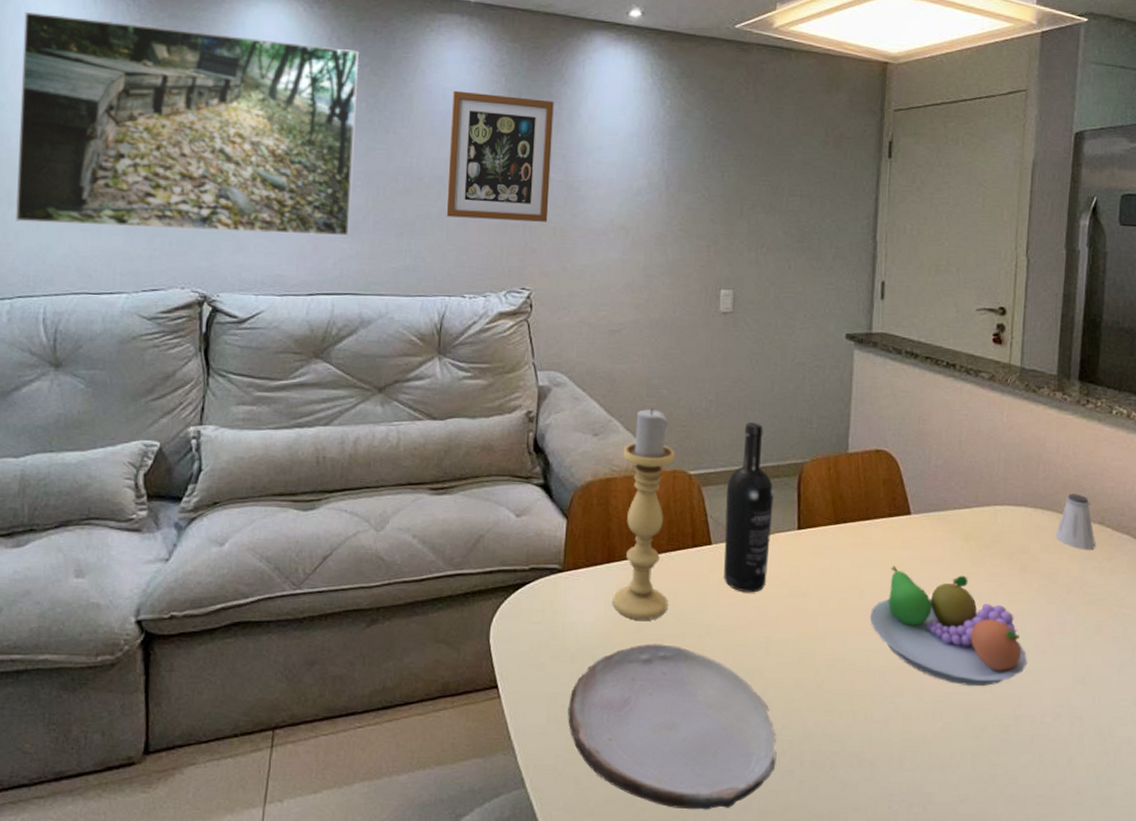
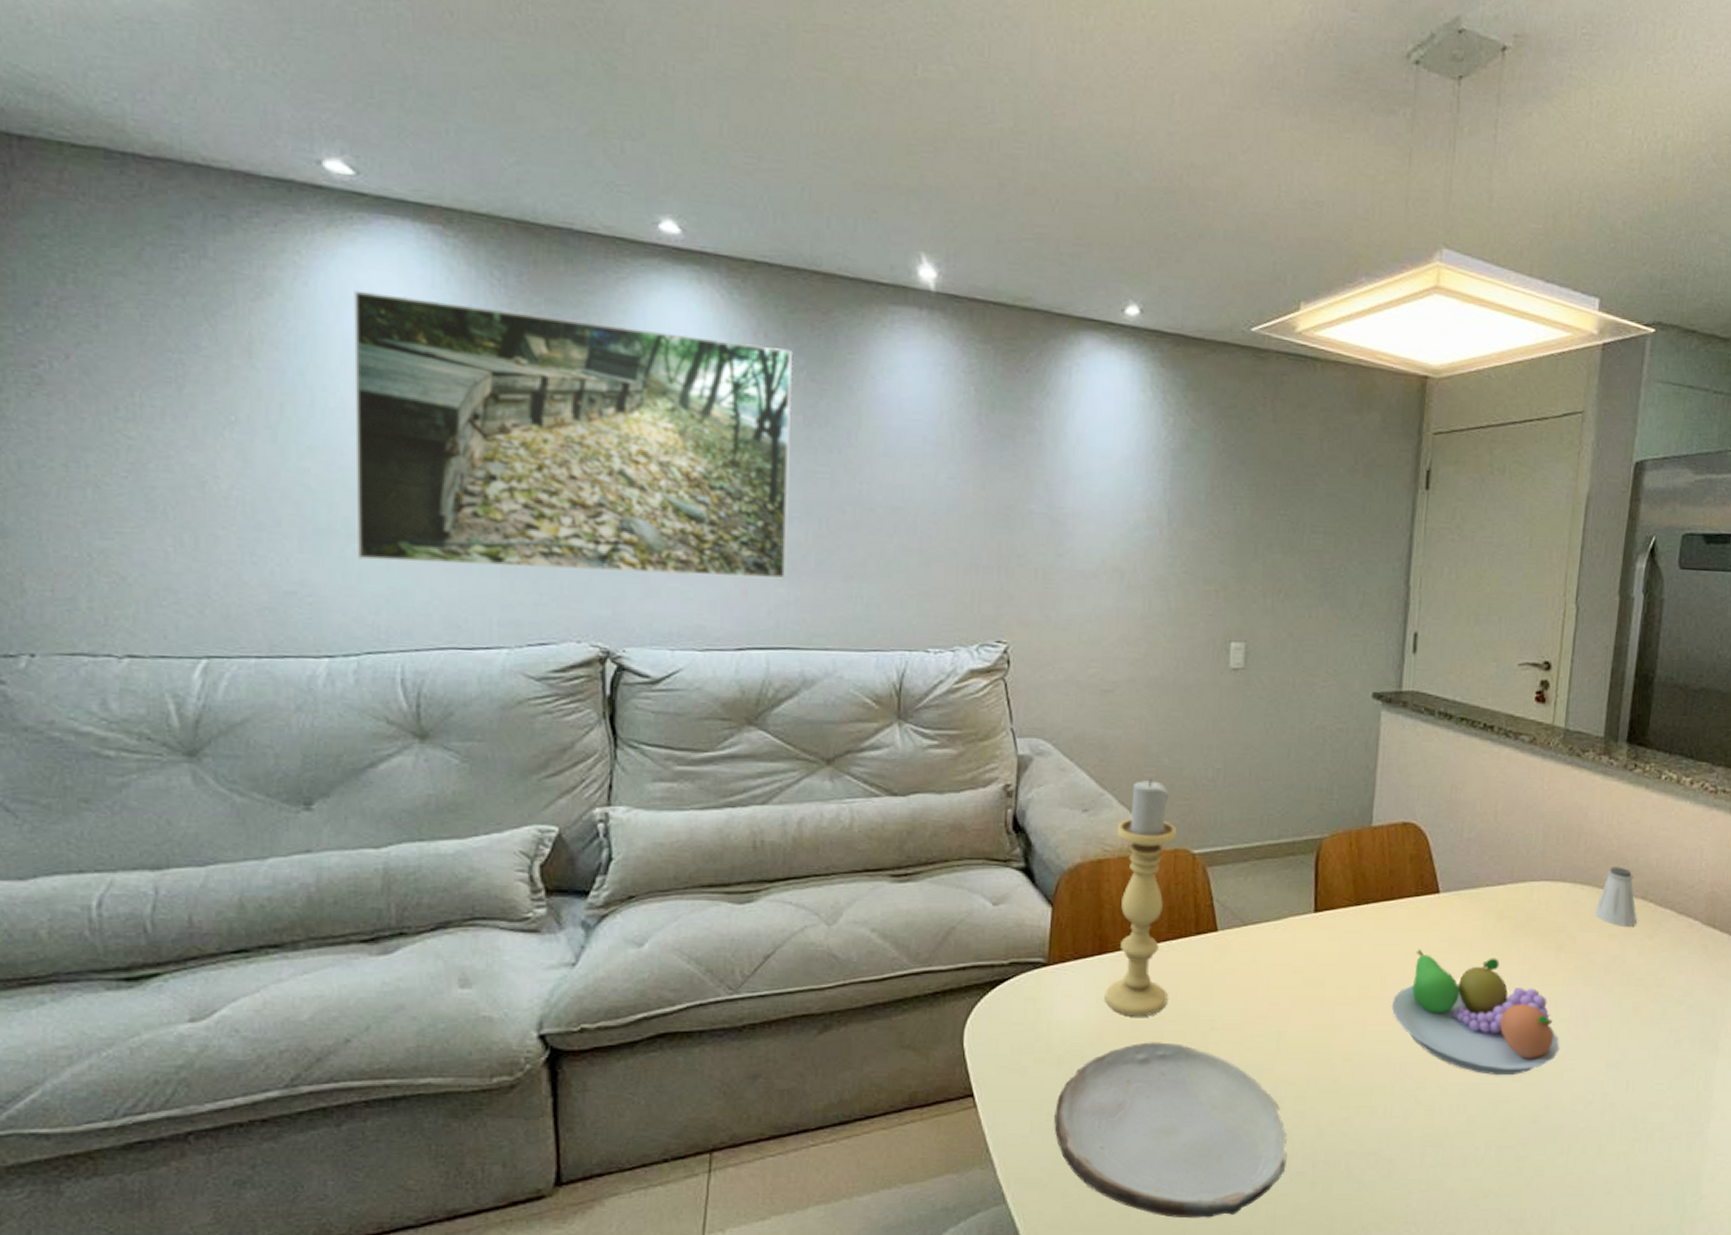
wall art: present [446,90,554,222] -> none [904,401,1034,563]
wine bottle: present [724,422,774,593] -> none [1231,794,1289,983]

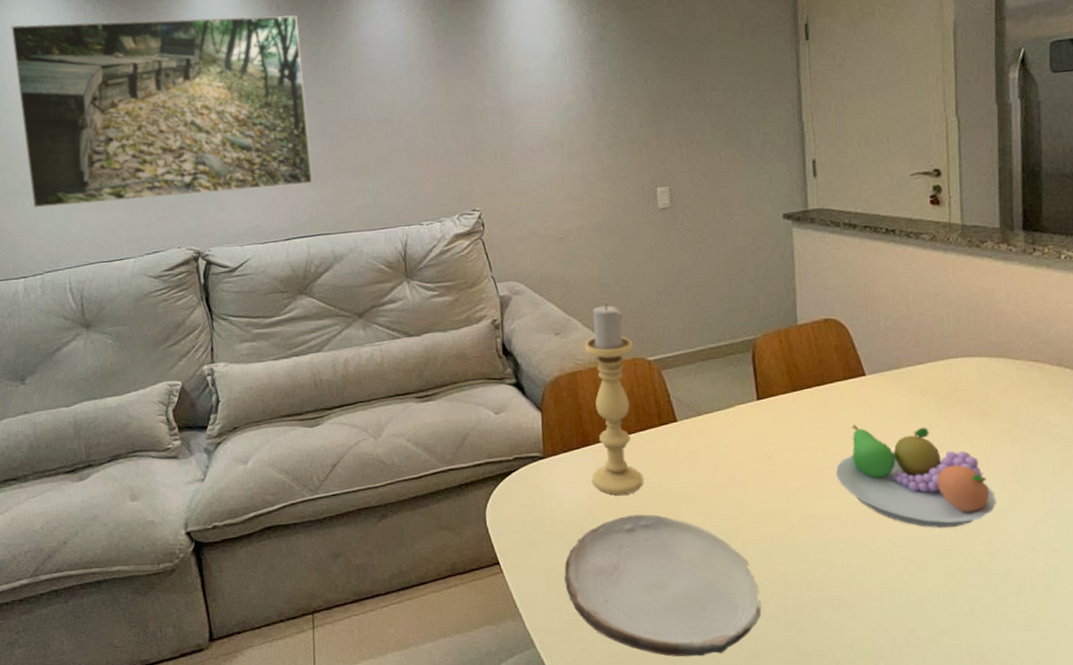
saltshaker: present [1594,867,1638,928] -> none [1013,339,1056,392]

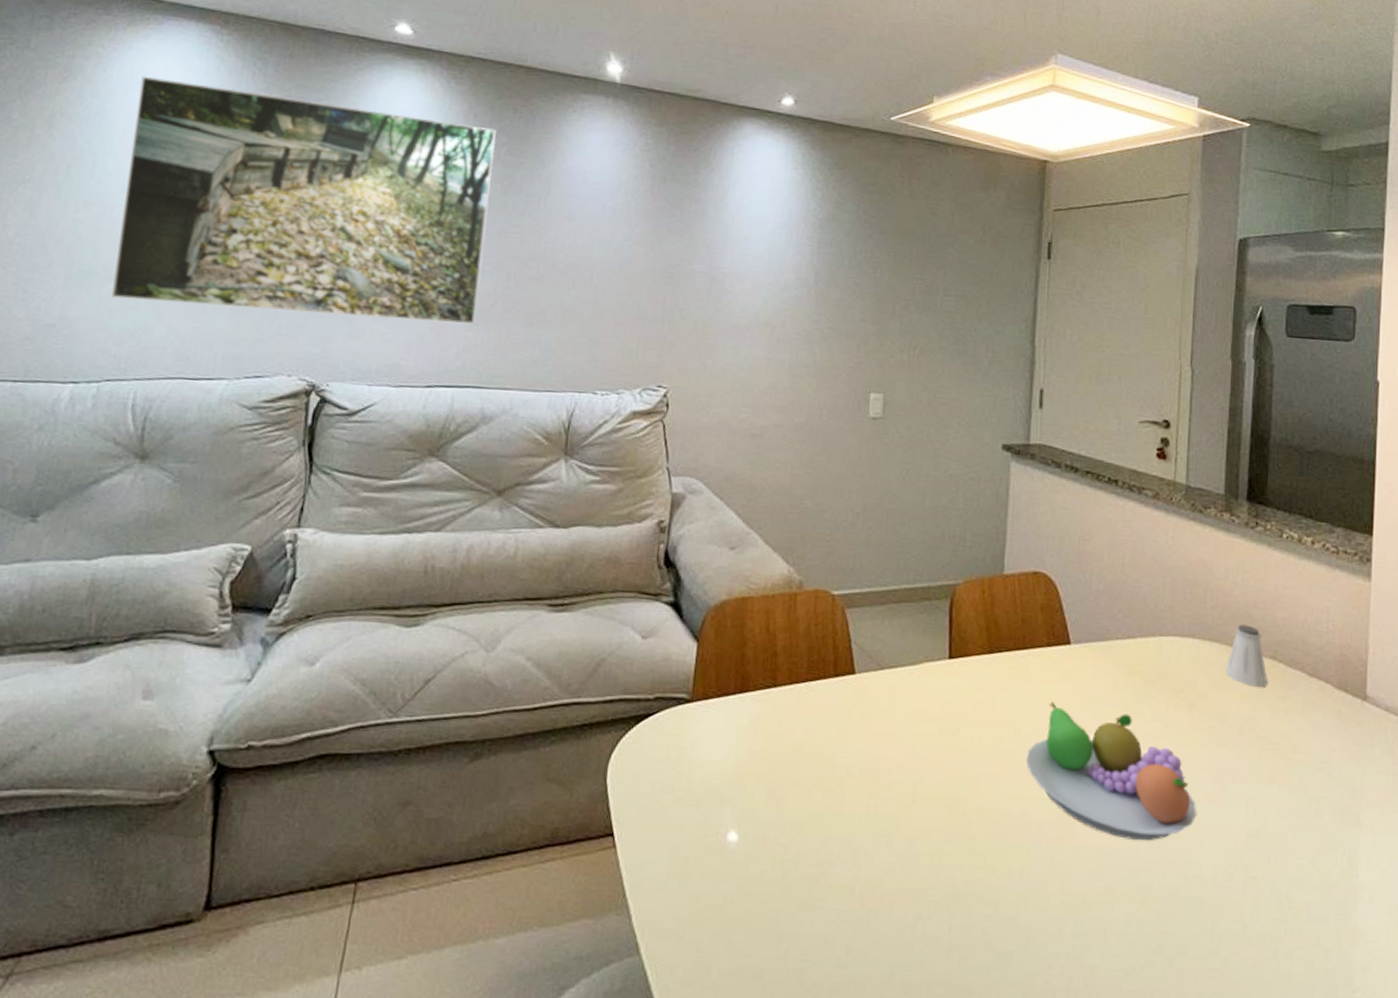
plate: present [564,514,761,657] -> none [690,786,923,983]
candle holder: present [584,304,643,495] -> none [744,520,818,760]
saltshaker: none [1013,339,1056,392] -> present [1225,624,1269,688]

